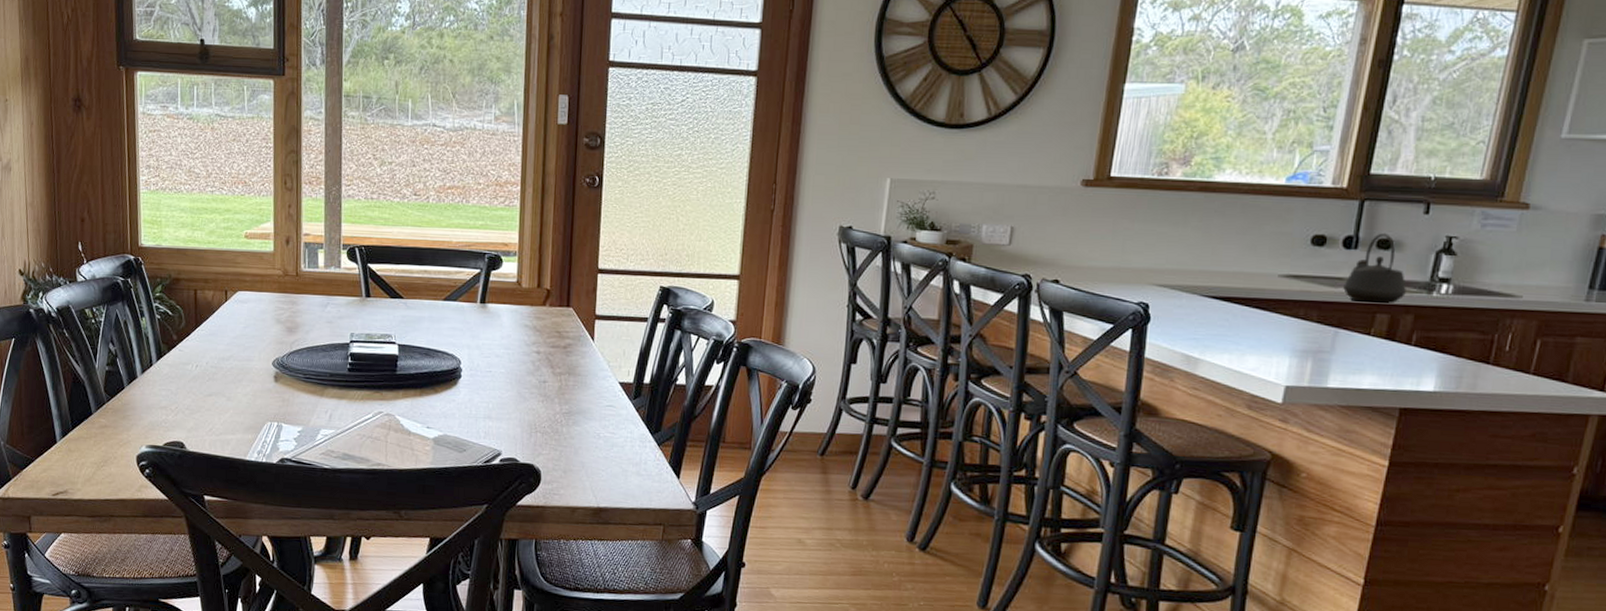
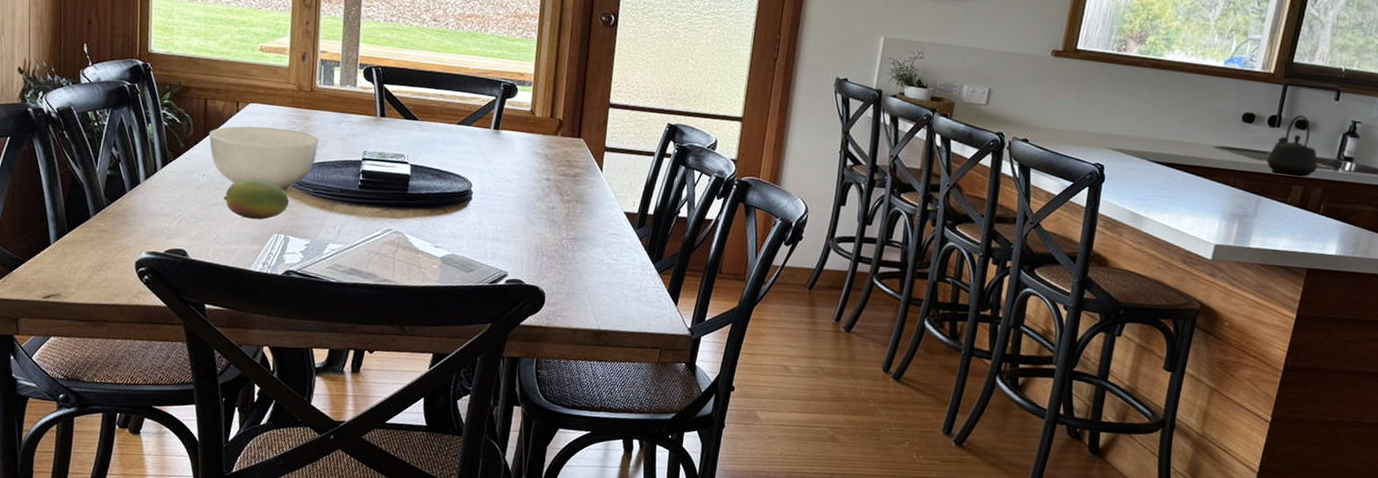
bowl: none [200,314,307,378] -> present [209,126,319,191]
fruit: none [216,367,280,409] -> present [223,178,289,220]

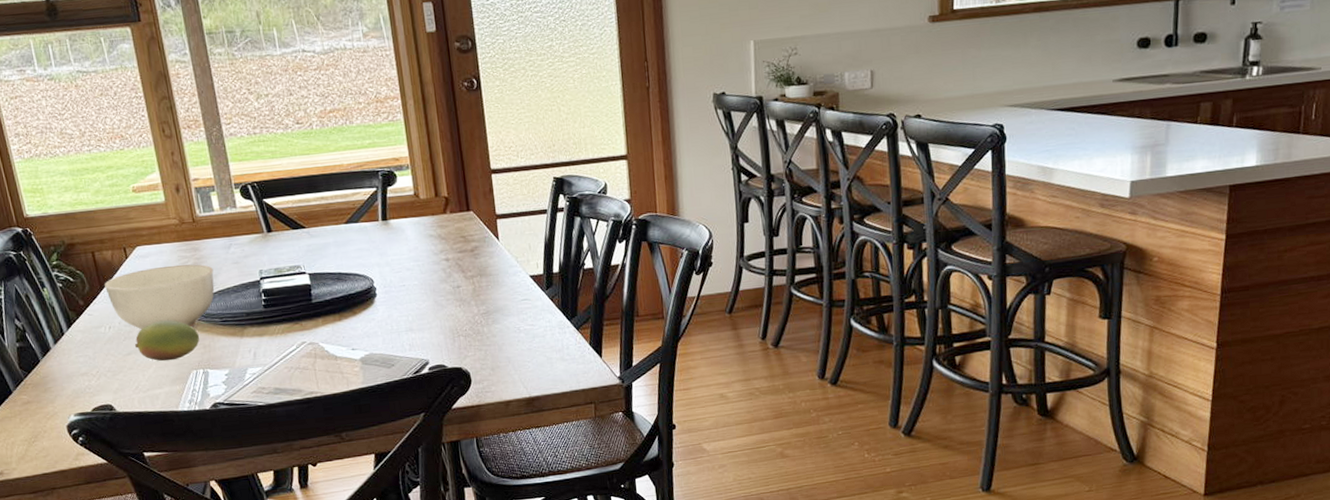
kettle: present [1266,115,1318,178] -> none [1170,27,1223,94]

